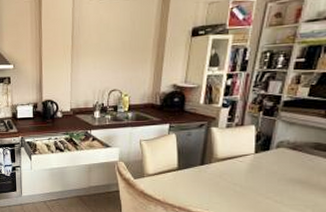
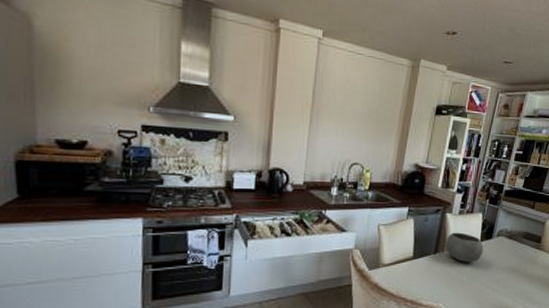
bowl: none [212,145,259,173] -> present [445,232,484,262]

